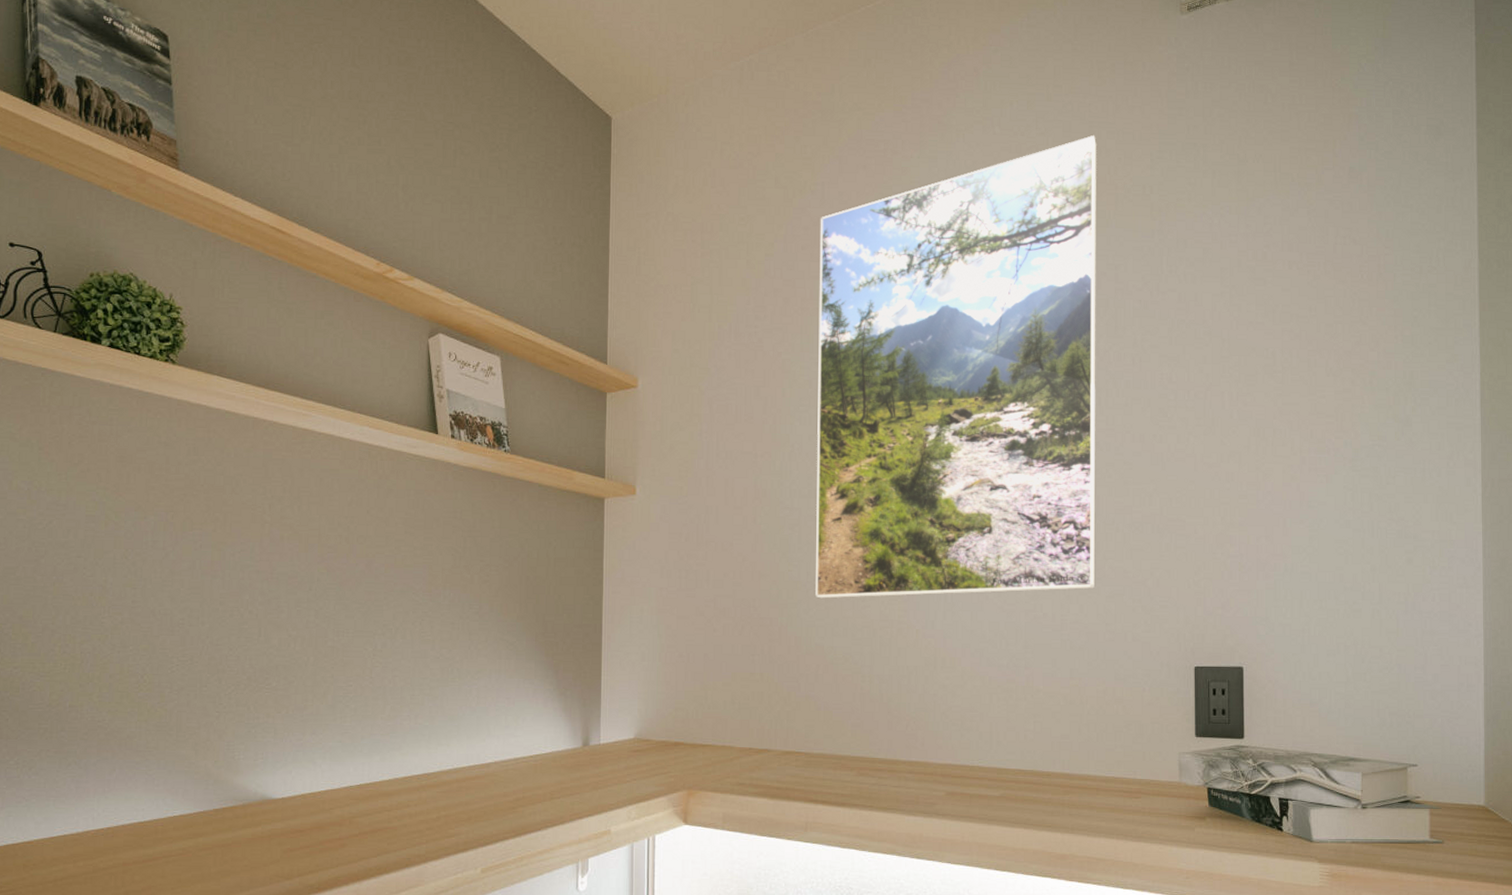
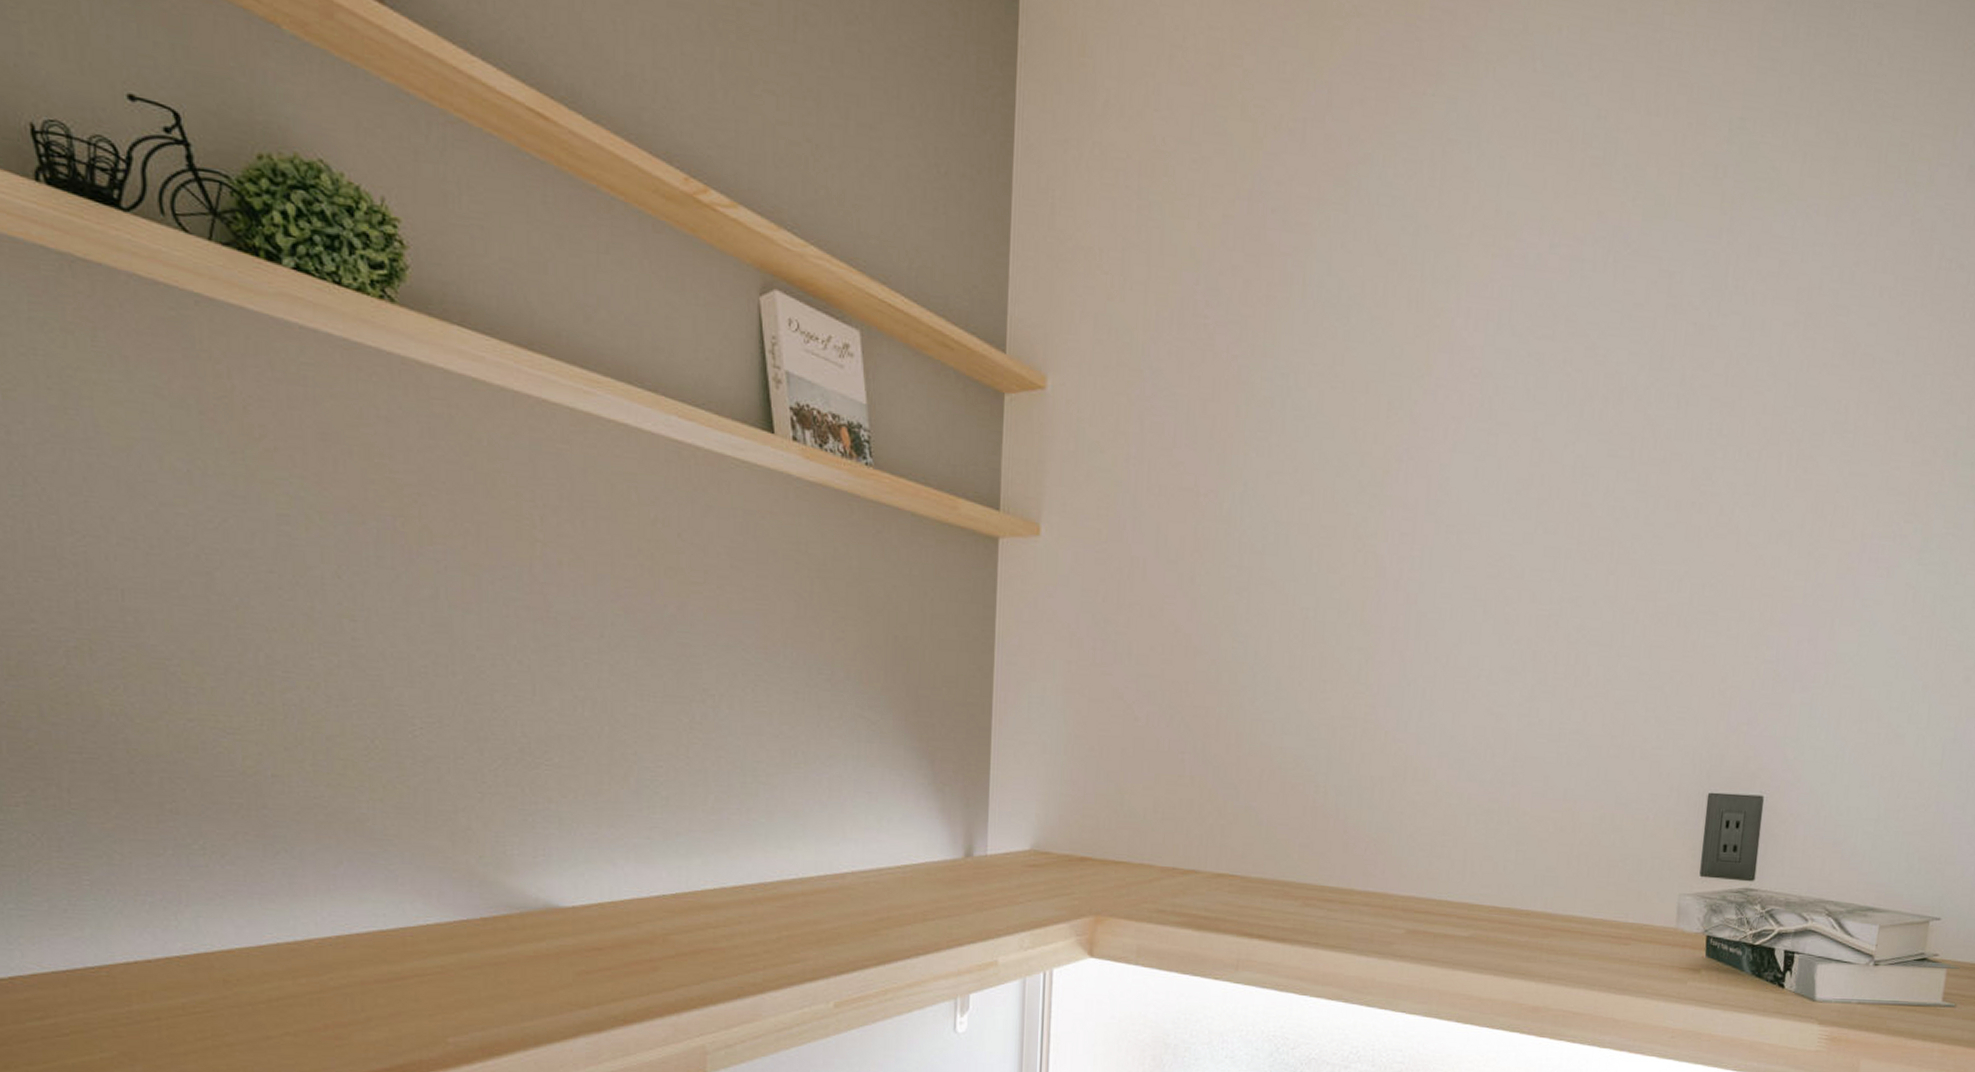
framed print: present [816,135,1096,599] -> none [1264,87,1664,692]

